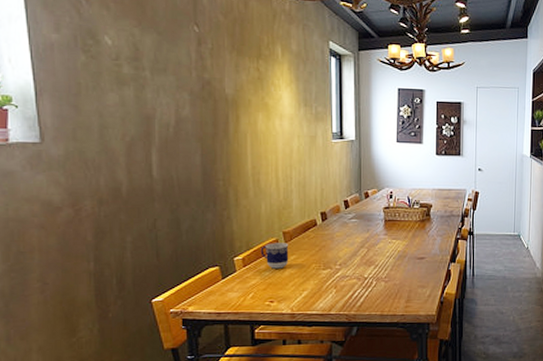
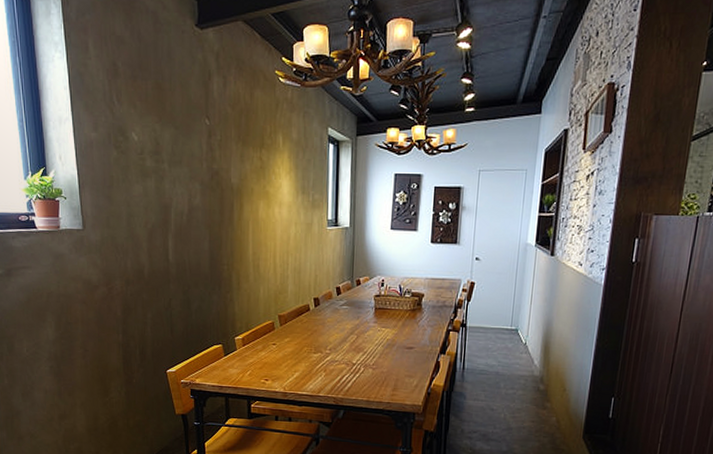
cup: present [260,243,289,269] -> none [258,325,284,350]

